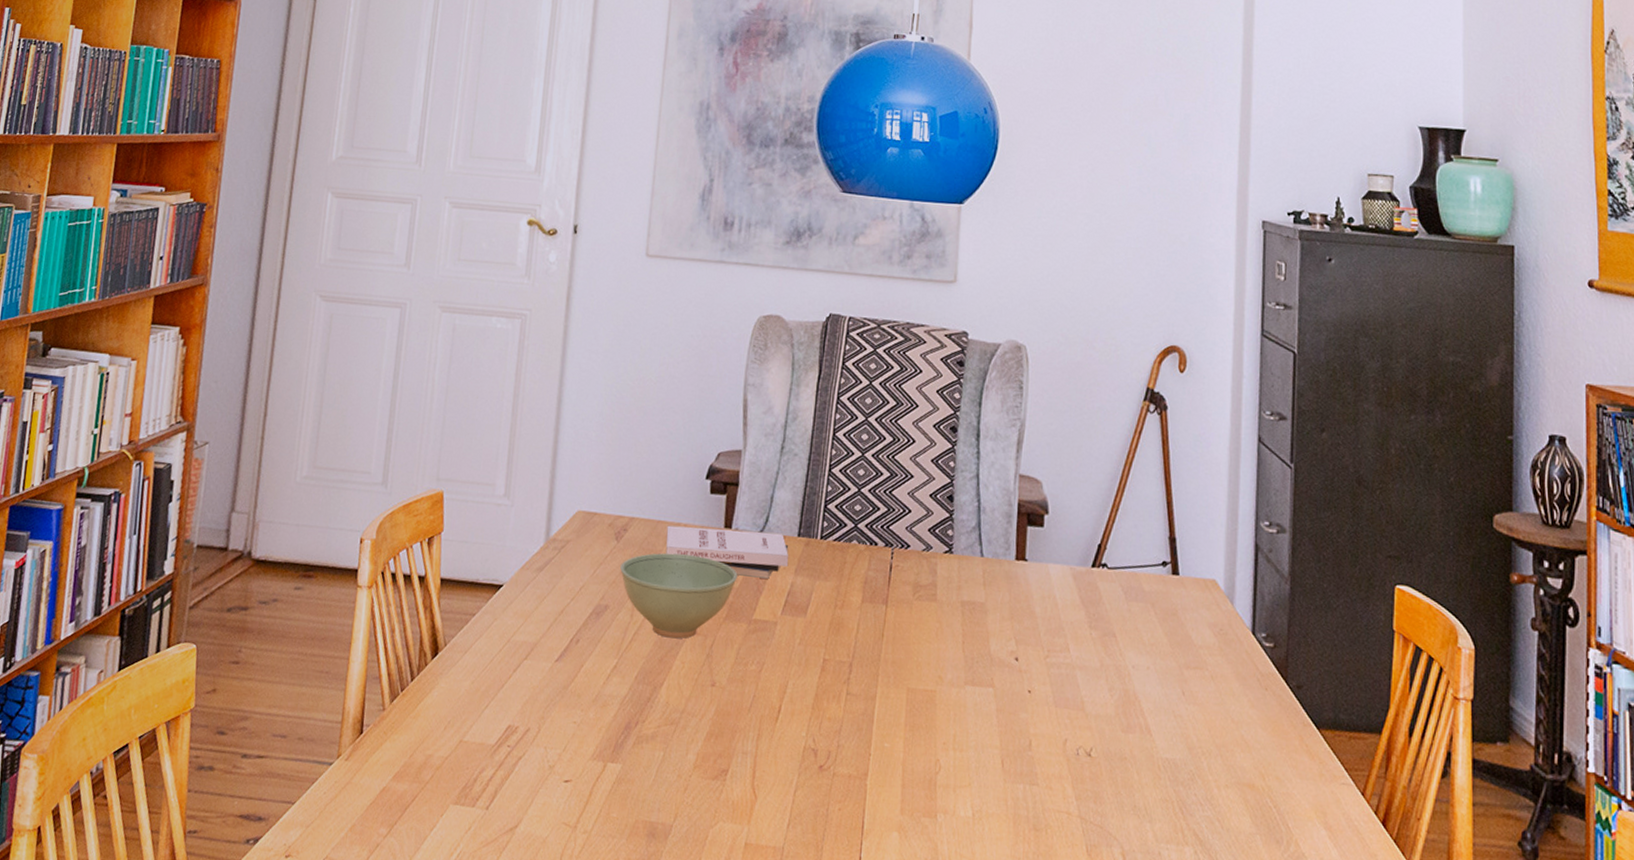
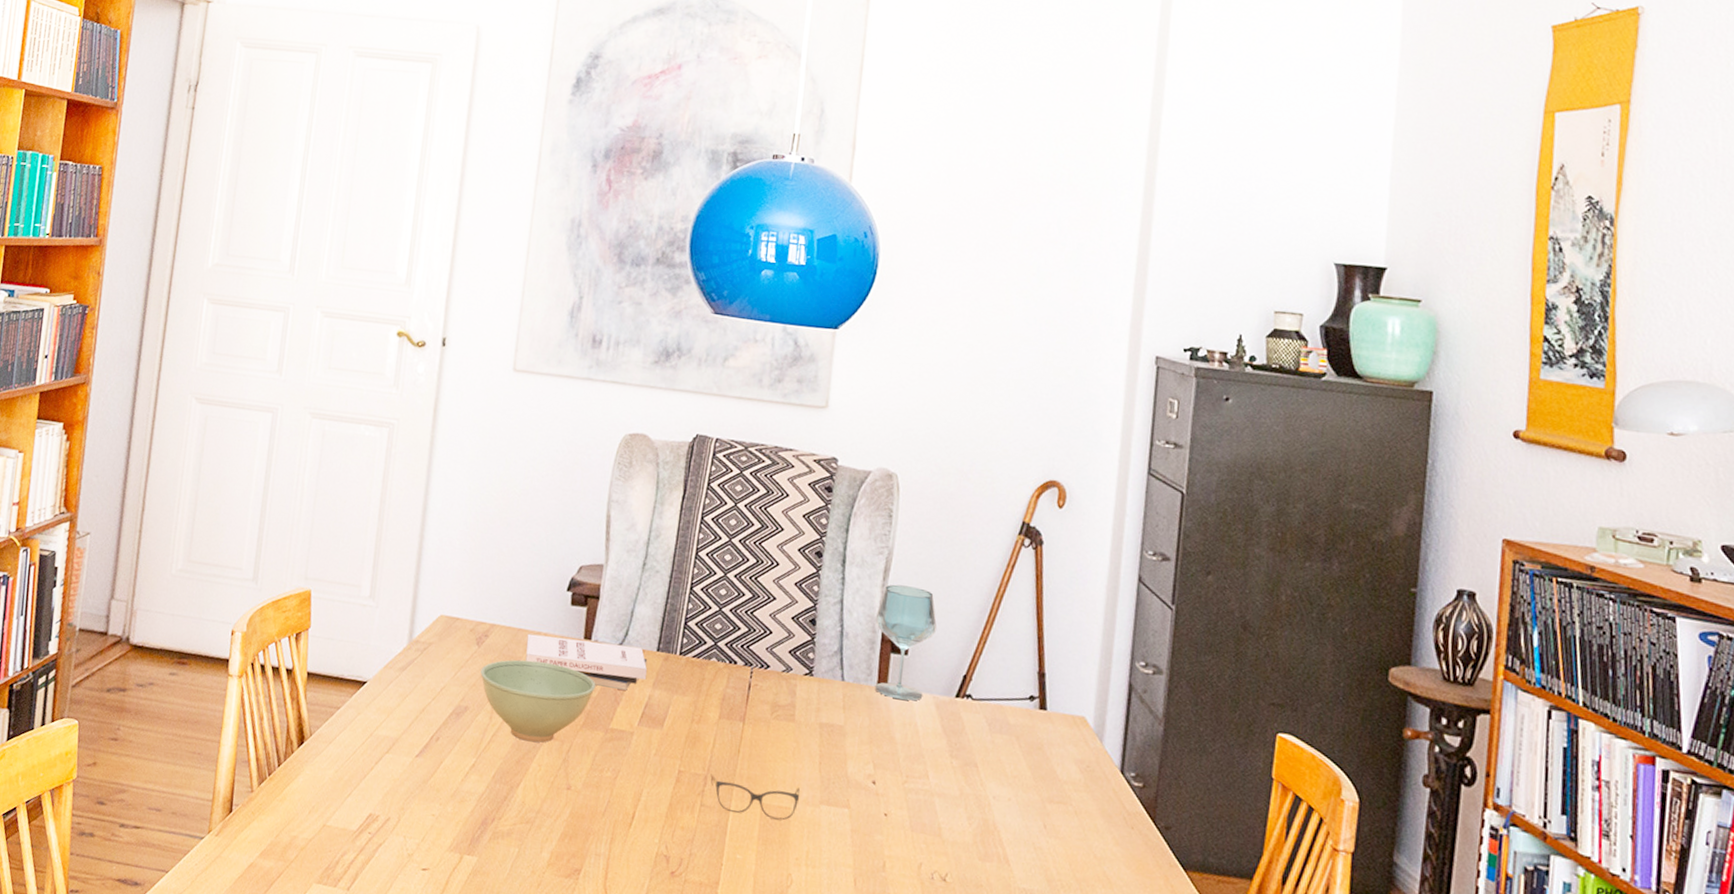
spectacles: none [855,660,945,705] -> present [710,774,800,821]
wine glass: none [1011,456,1070,573] -> present [874,584,937,701]

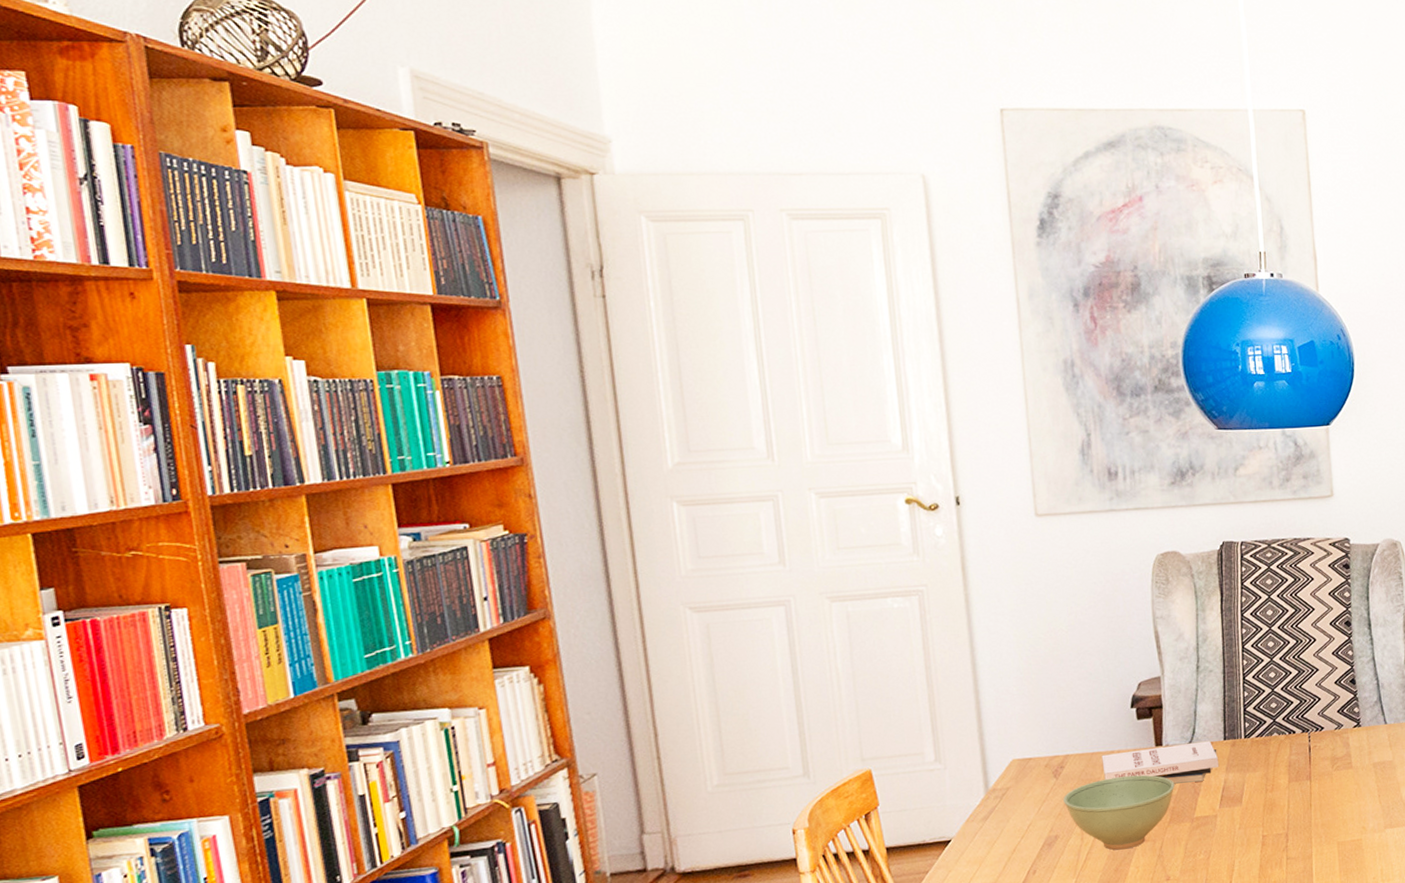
spectacles: present [710,774,800,821] -> none [1290,821,1368,857]

